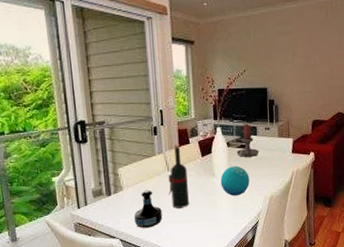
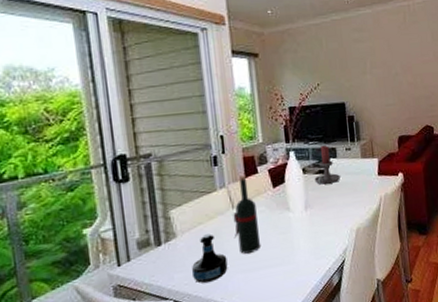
decorative orb: present [220,165,250,196] -> none [297,195,332,232]

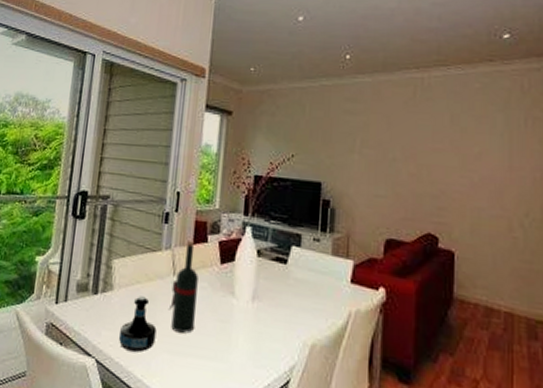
candle holder: present [314,145,340,185] -> none [269,227,301,277]

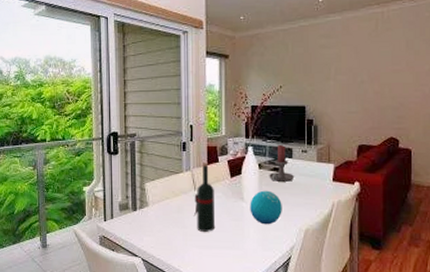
tequila bottle: present [119,296,157,352] -> none [158,208,186,249]
decorative orb: none [241,285,284,333] -> present [250,190,282,225]
candle holder: none [269,227,301,277] -> present [269,144,294,182]

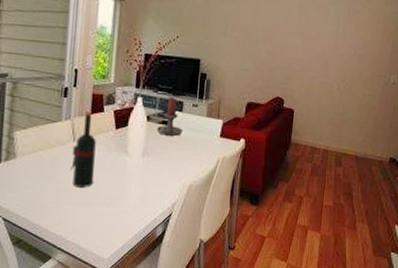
decorative orb: present [250,190,282,225] -> none [133,144,168,180]

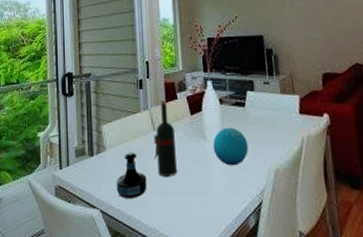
tequila bottle: none [24,161,60,207] -> present [117,152,147,198]
decorative orb: none [133,144,168,180] -> present [213,127,249,166]
candle holder: present [157,96,182,136] -> none [231,76,258,117]

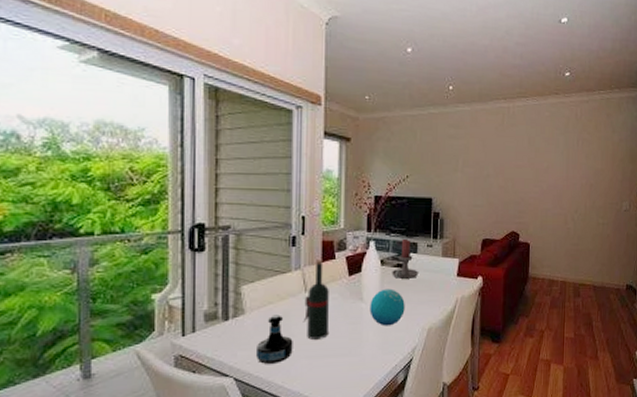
candle holder: none [231,76,258,117] -> present [392,238,418,279]

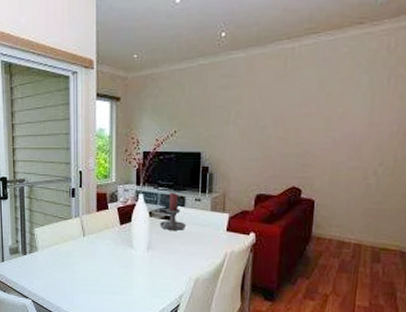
tequila bottle: present [257,315,293,364] -> none [47,253,75,293]
wine bottle: present [303,260,329,340] -> none [82,209,103,278]
decorative orb: present [369,288,405,326] -> none [139,238,172,273]

